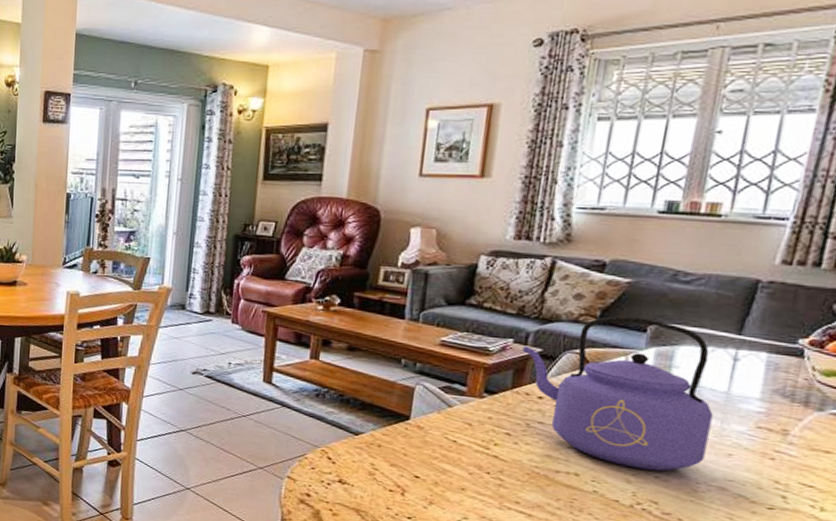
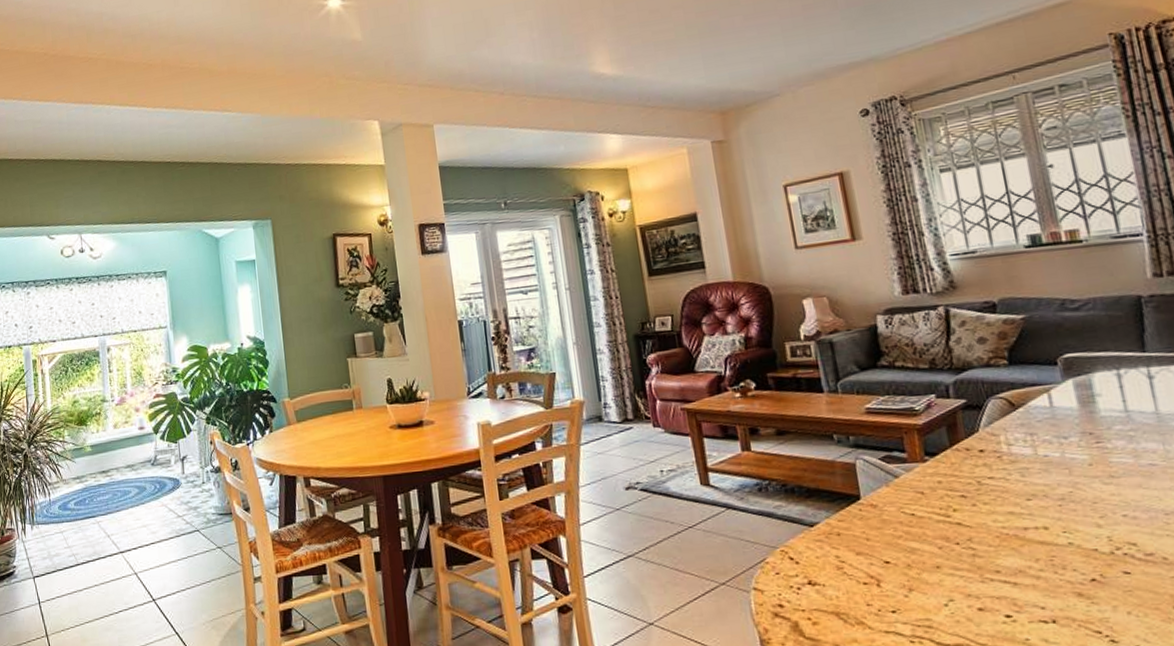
kettle: present [522,316,714,472] -> none [947,351,1162,510]

